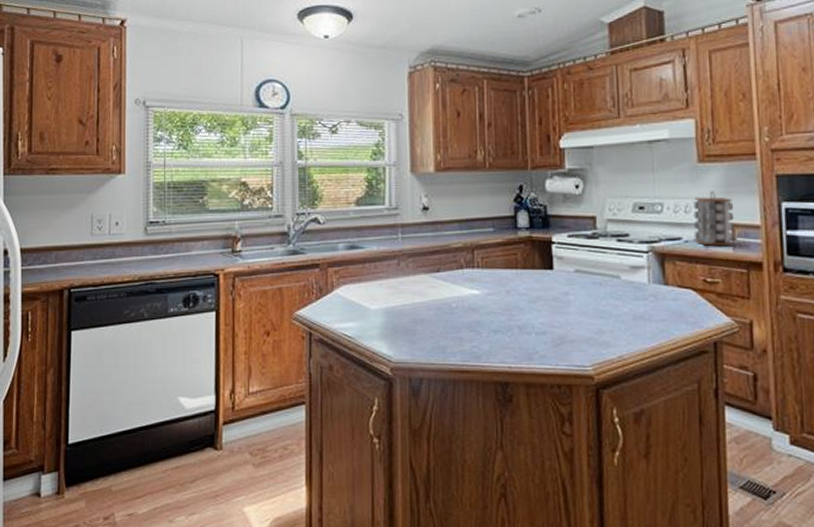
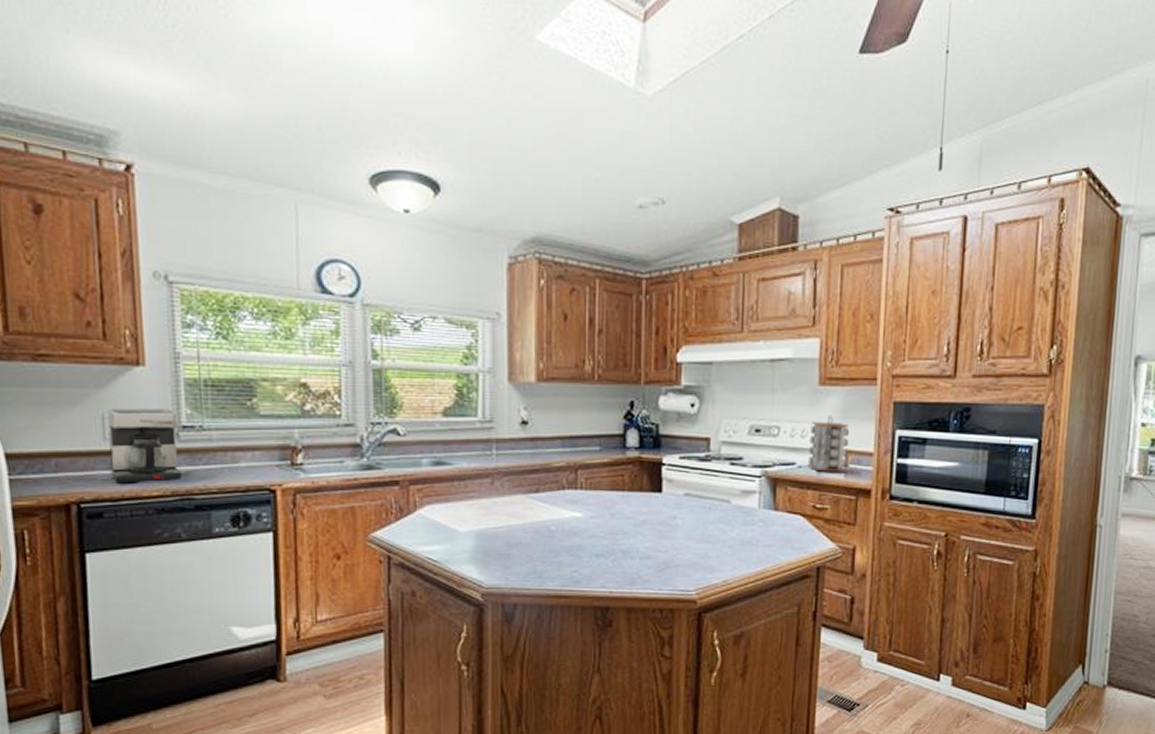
coffee maker: none [94,208,148,271] -> present [107,408,183,484]

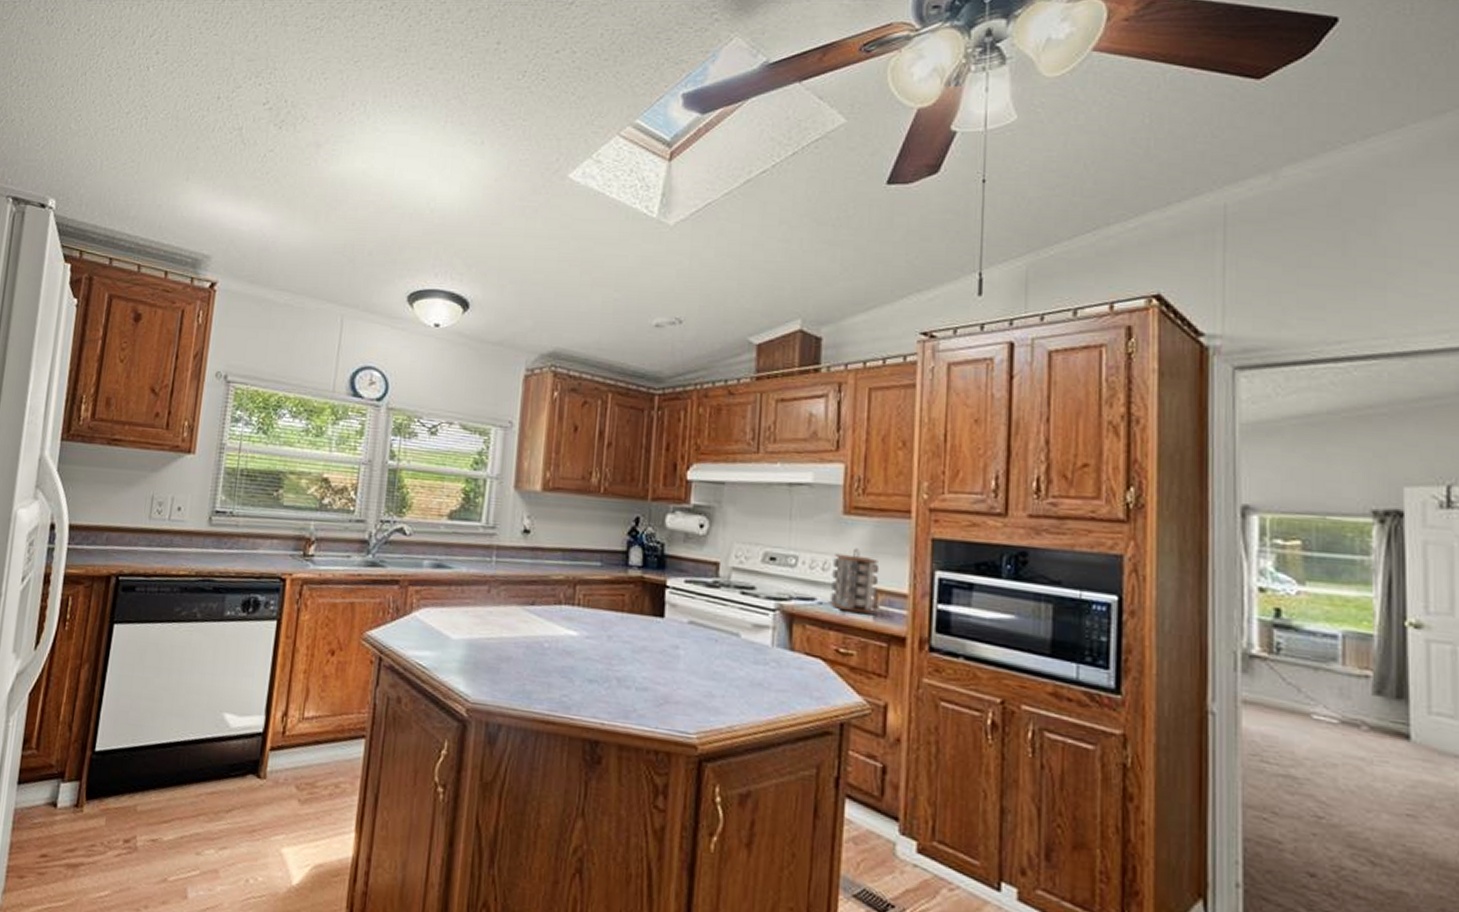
coffee maker: present [107,408,183,484] -> none [148,490,214,562]

